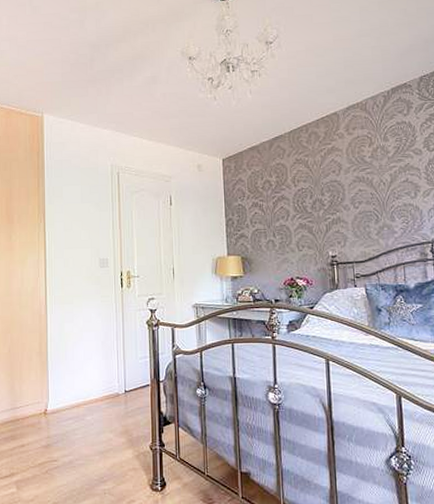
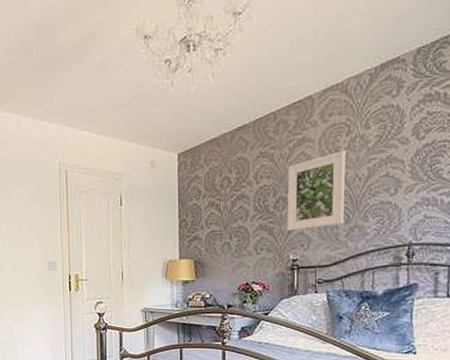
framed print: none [321,159,374,229] -> present [286,150,346,231]

